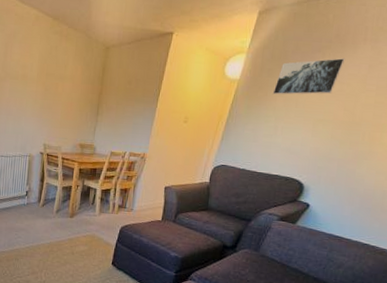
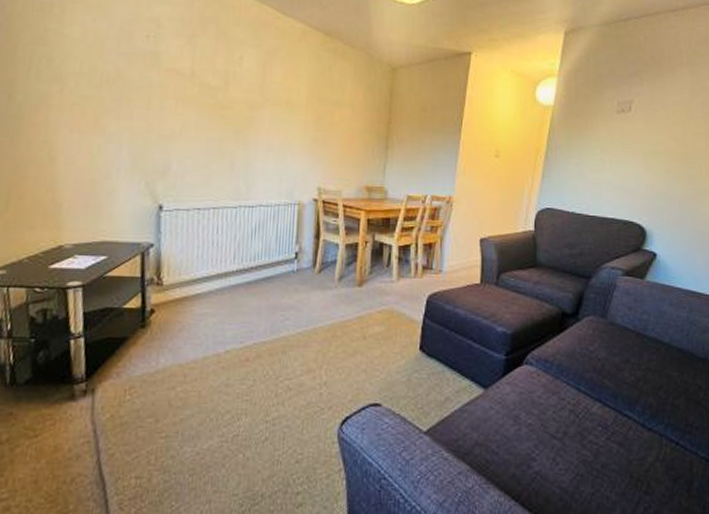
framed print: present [272,58,345,95] -> none [593,82,665,124]

